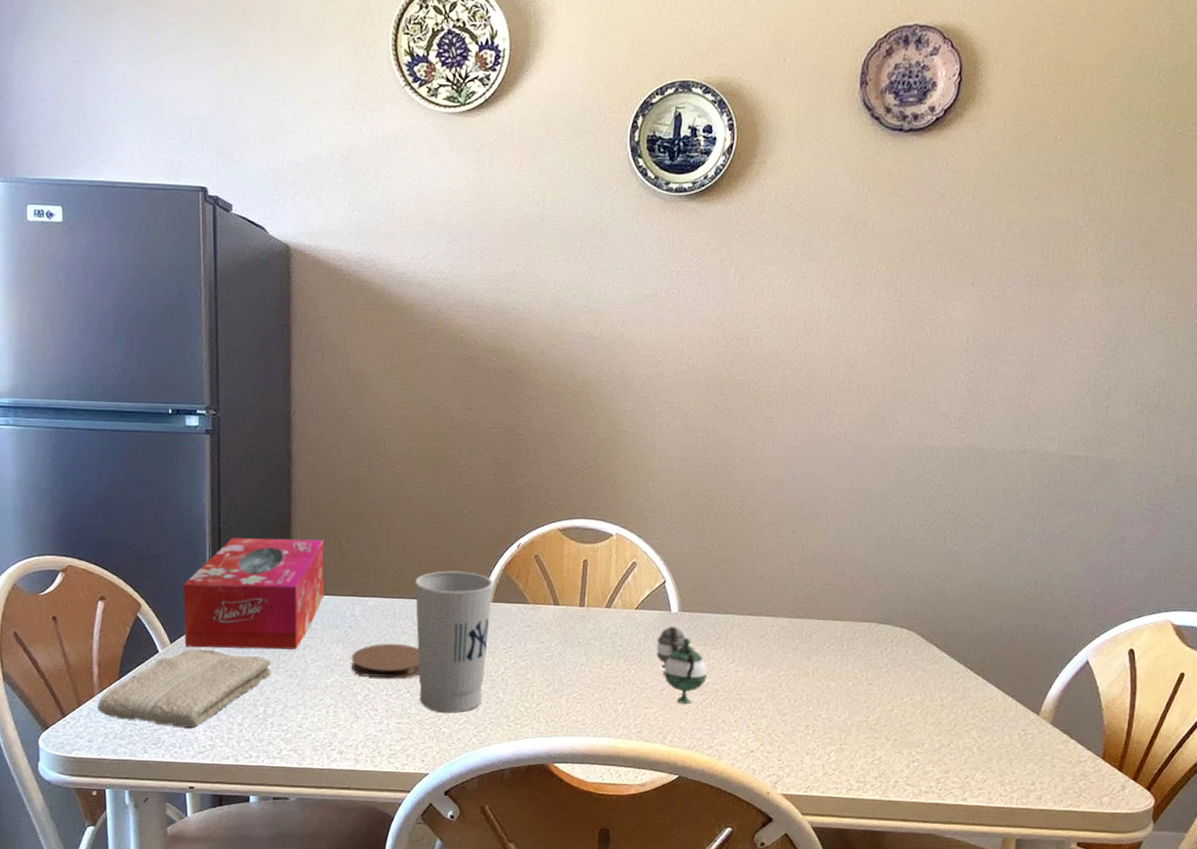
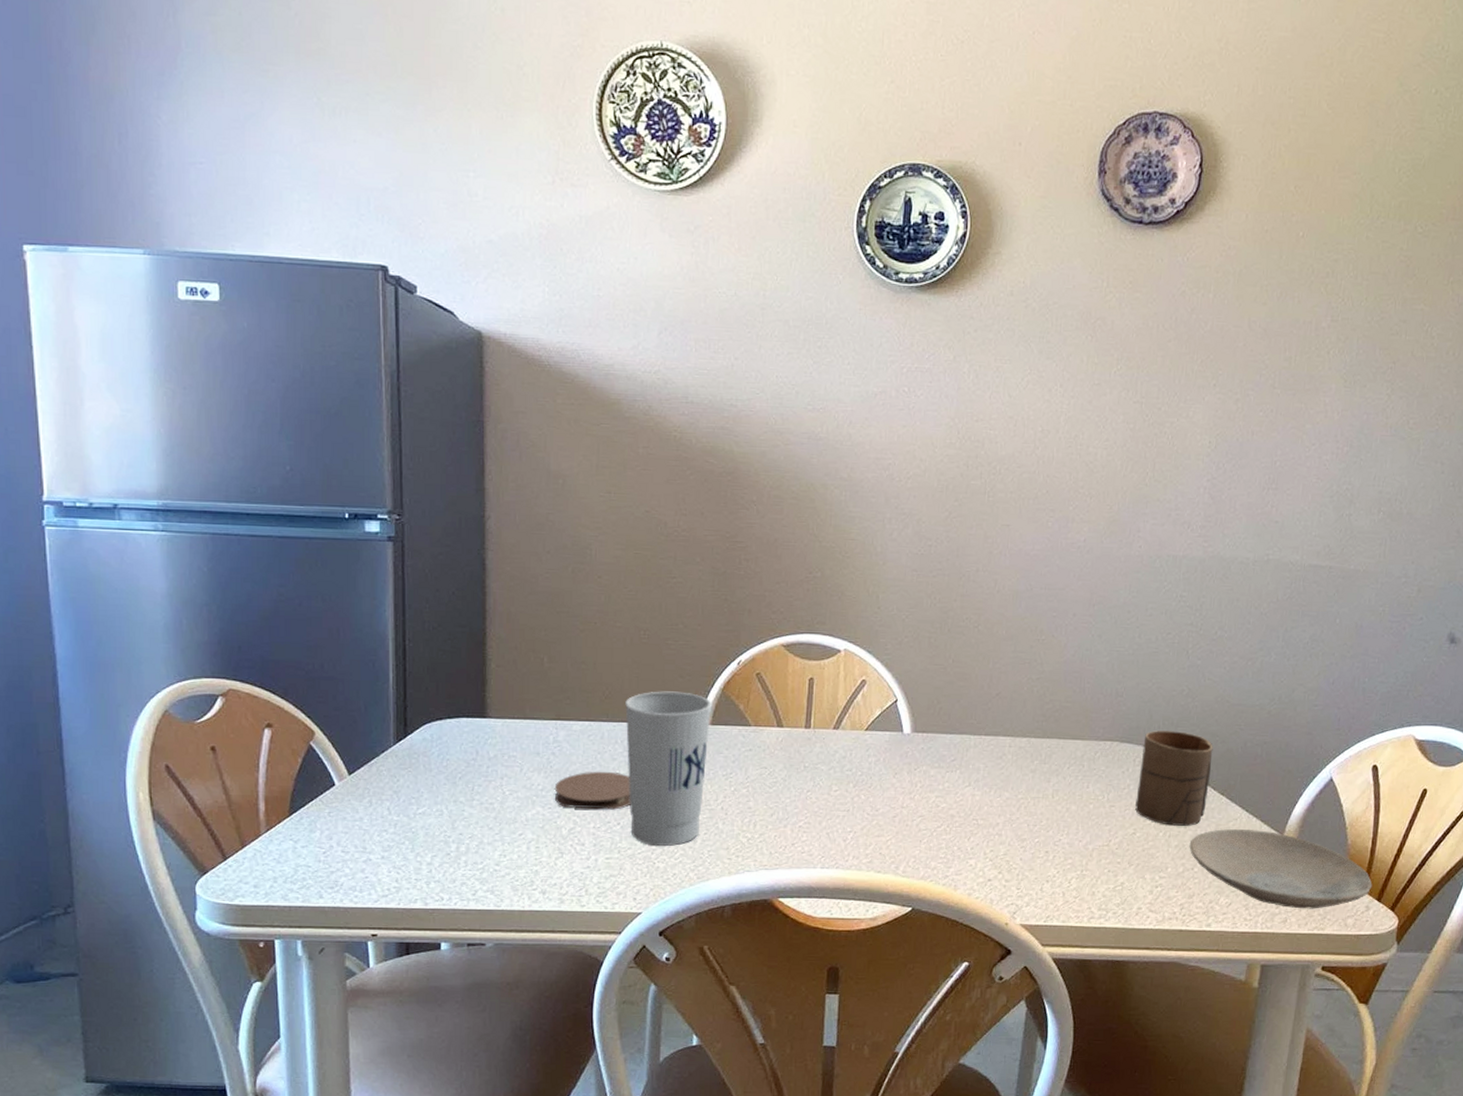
washcloth: present [97,648,271,727] -> none [264,780,465,868]
tissue box: present [183,538,325,650] -> none [363,656,524,780]
teapot: present [656,626,707,704] -> none [887,748,942,831]
cup: none [893,613,970,704] -> present [1135,730,1213,826]
plate: none [945,708,1129,787] -> present [1189,829,1373,909]

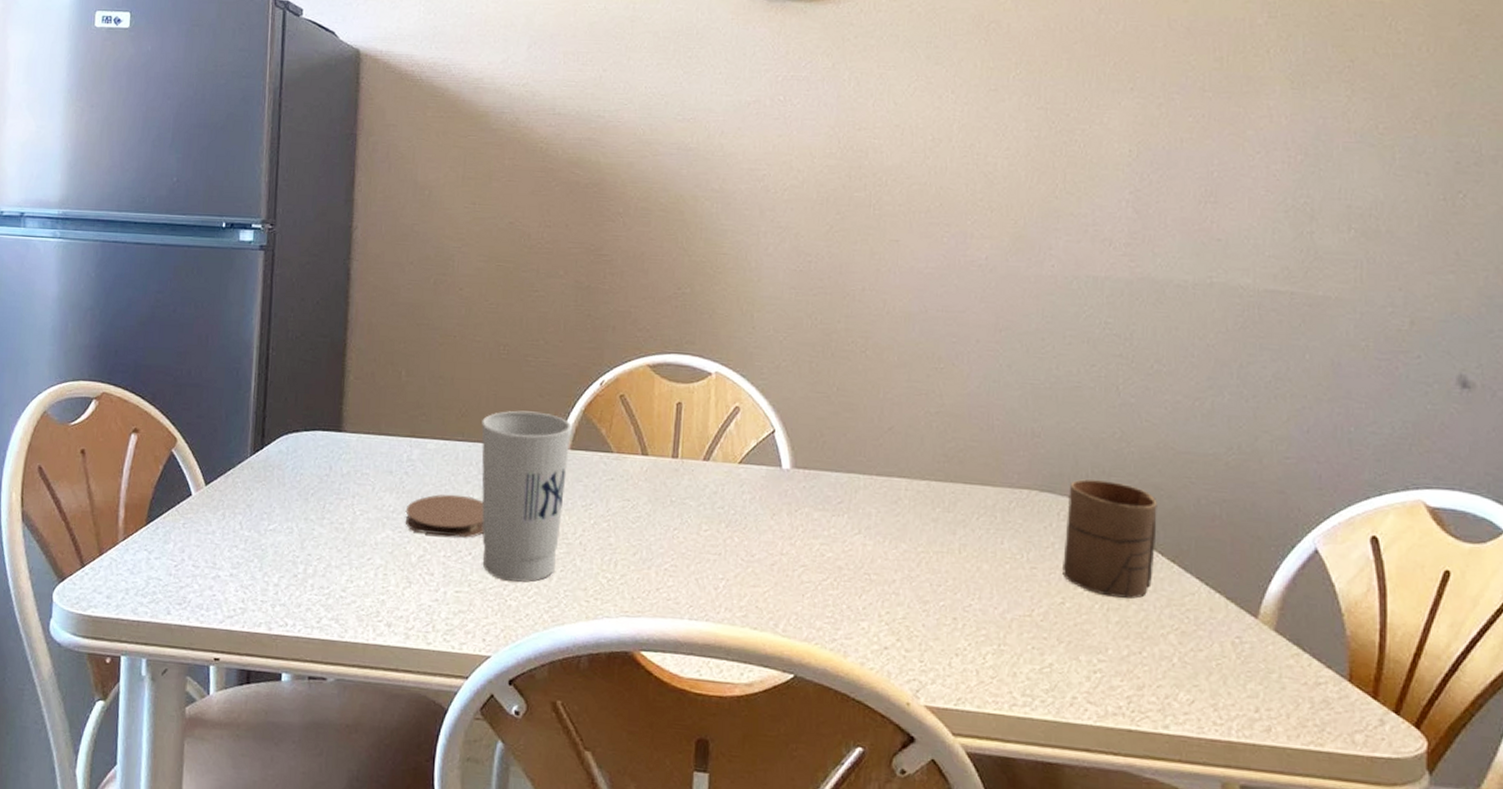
plate: present [1189,829,1373,909] -> none [1134,605,1386,718]

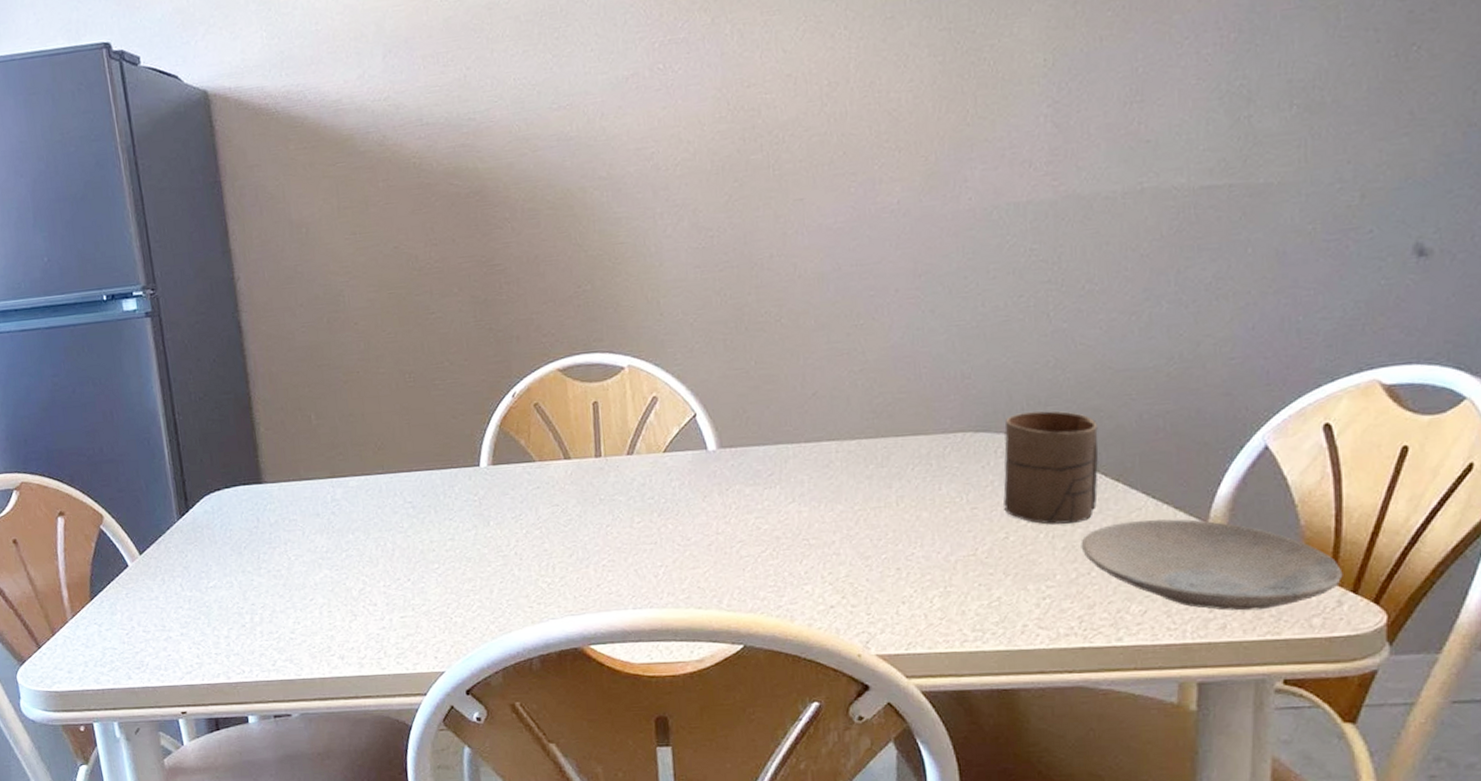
coaster: present [405,494,484,538] -> none [338,526,419,568]
cup: present [481,410,572,582] -> none [399,433,495,600]
plate: none [1134,605,1386,718] -> present [1081,519,1343,611]

